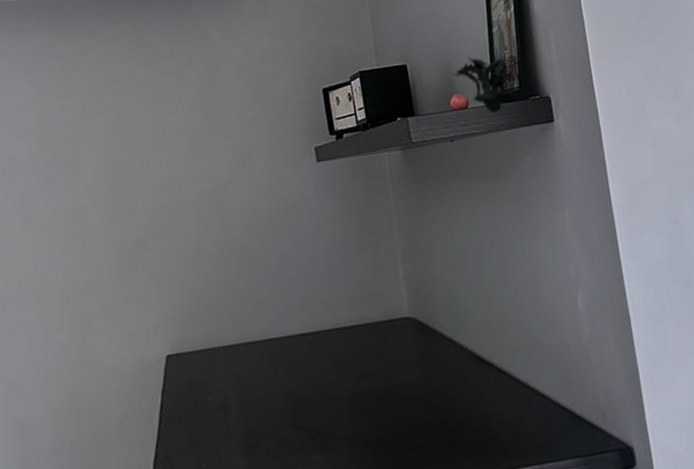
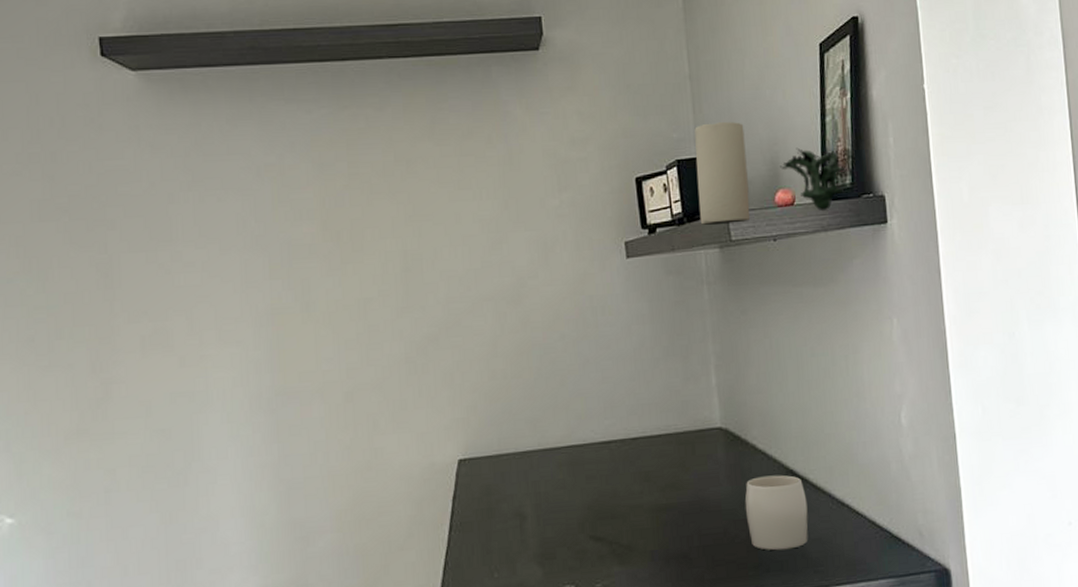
candle: none [374,35,429,130] -> present [694,122,751,226]
mug: none [435,360,497,435] -> present [744,475,809,551]

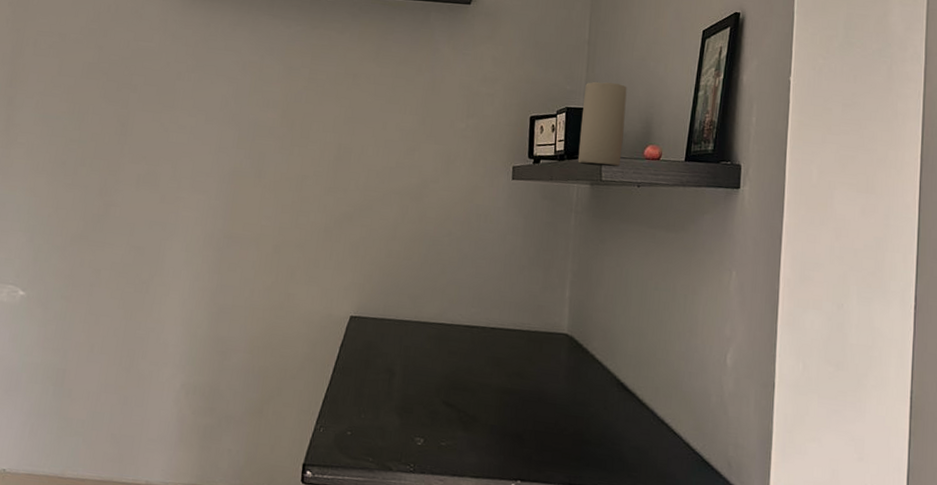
mug: present [744,475,809,551] -> none [576,382,632,452]
succulent plant: present [780,147,847,212] -> none [653,113,711,170]

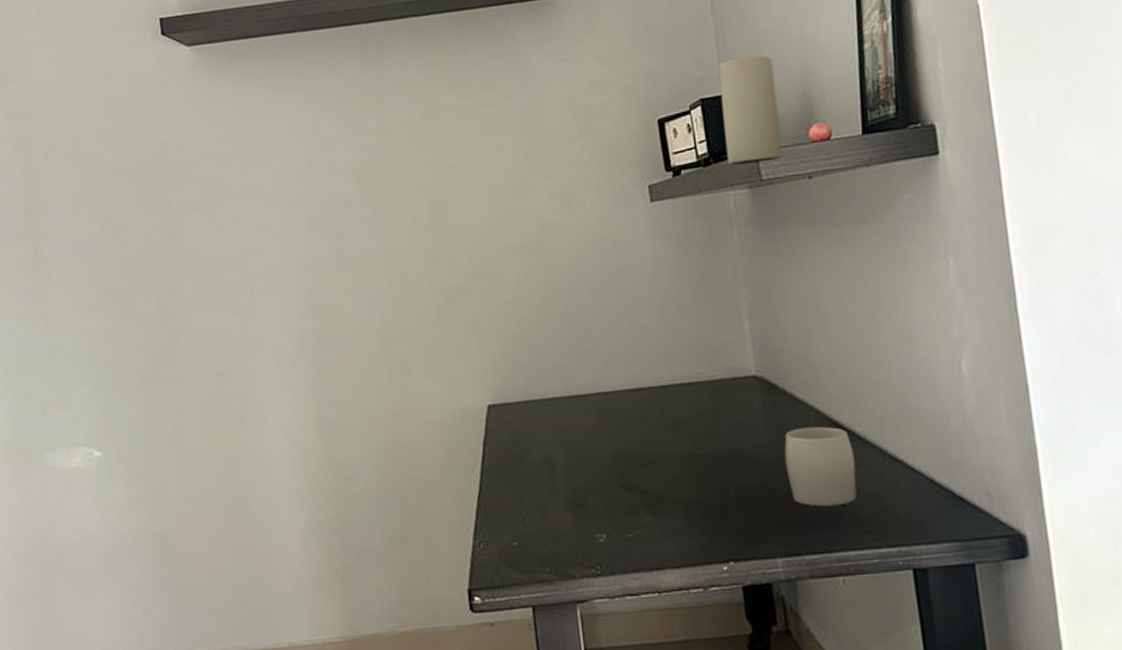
mug: none [576,382,632,452] -> present [784,426,857,507]

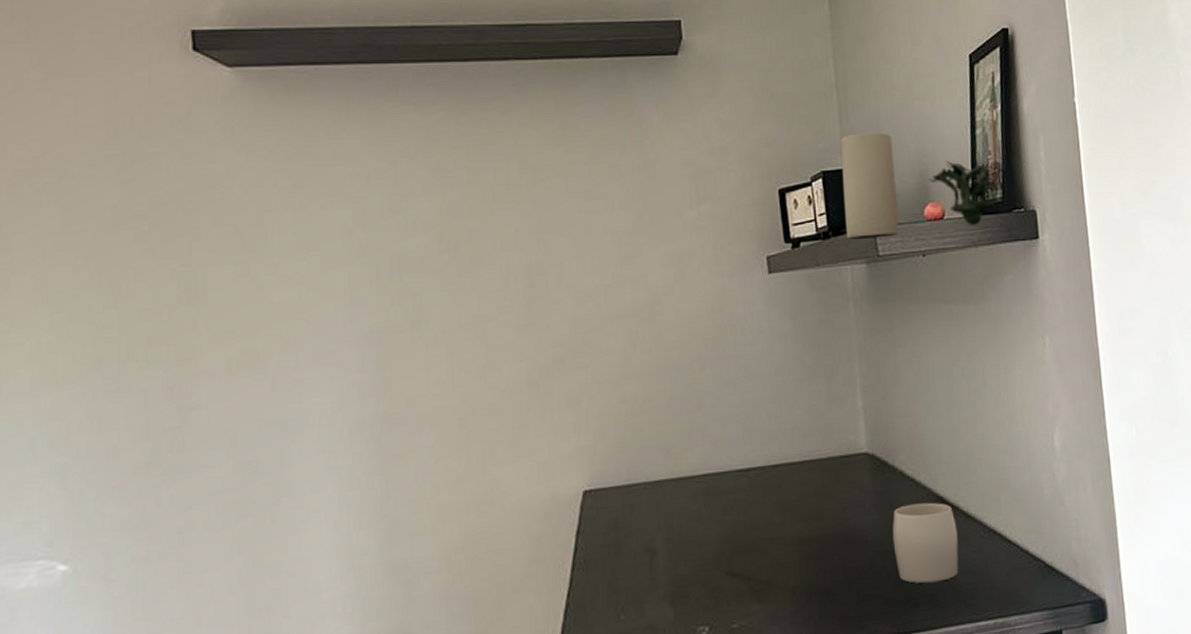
succulent plant: none [813,78,890,145] -> present [929,160,998,226]

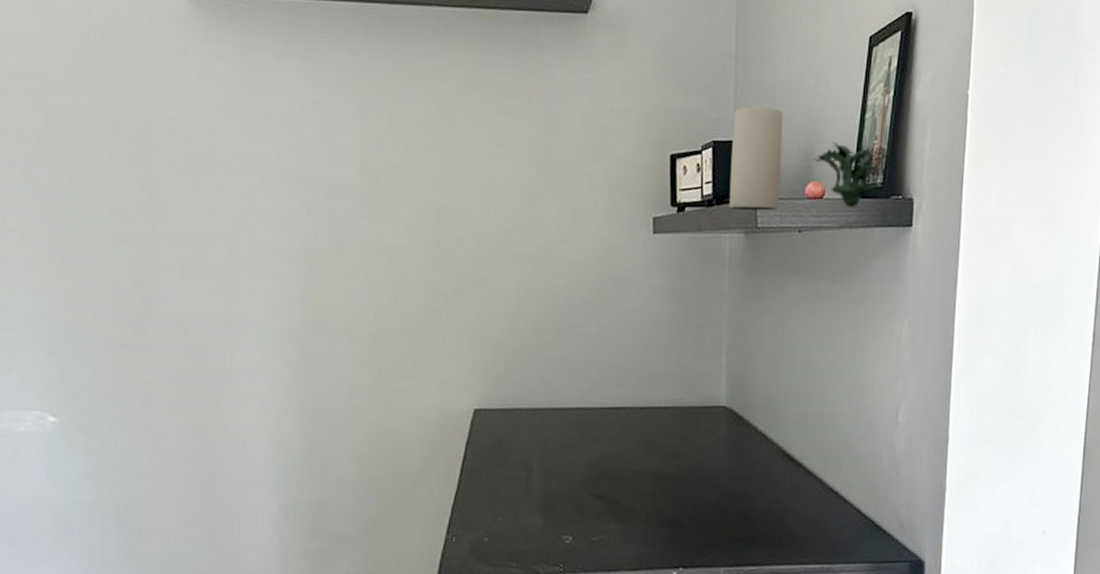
mug: present [892,502,959,584] -> none [739,456,799,527]

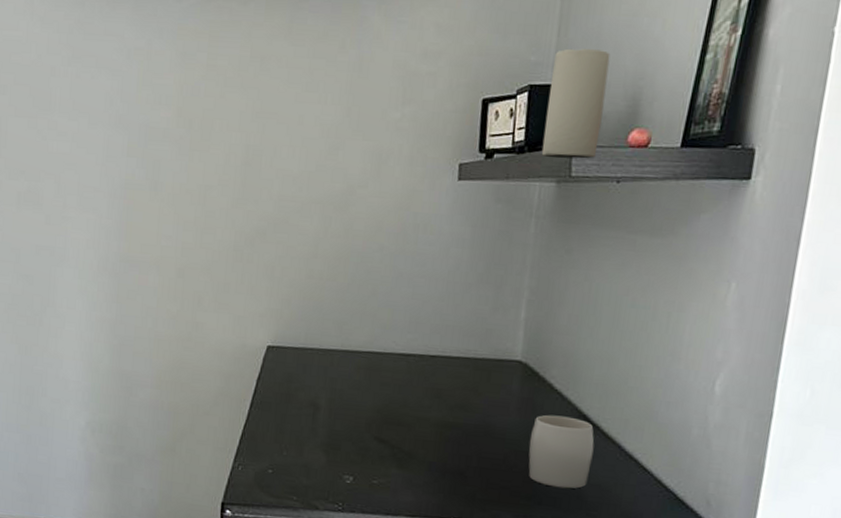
mug: none [739,456,799,527] -> present [528,414,595,489]
succulent plant: present [814,141,880,208] -> none [641,85,718,158]

